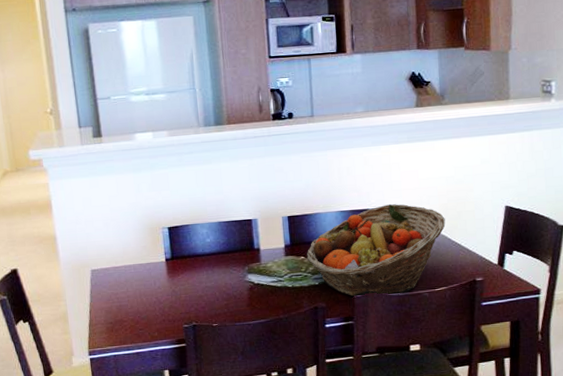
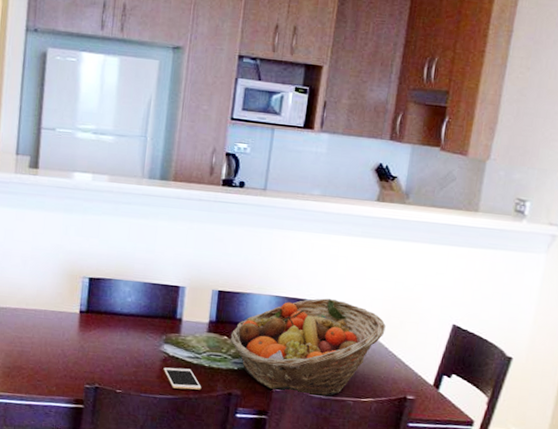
cell phone: none [251,292,290,313] -> present [163,367,202,390]

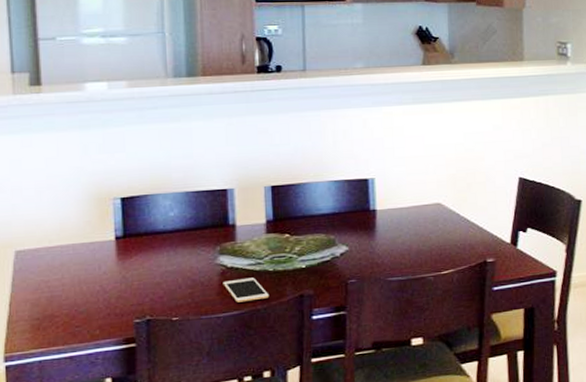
fruit basket: present [230,298,386,398] -> none [292,173,454,282]

